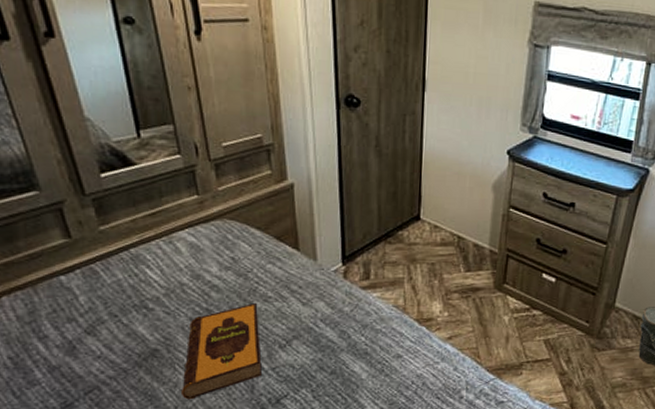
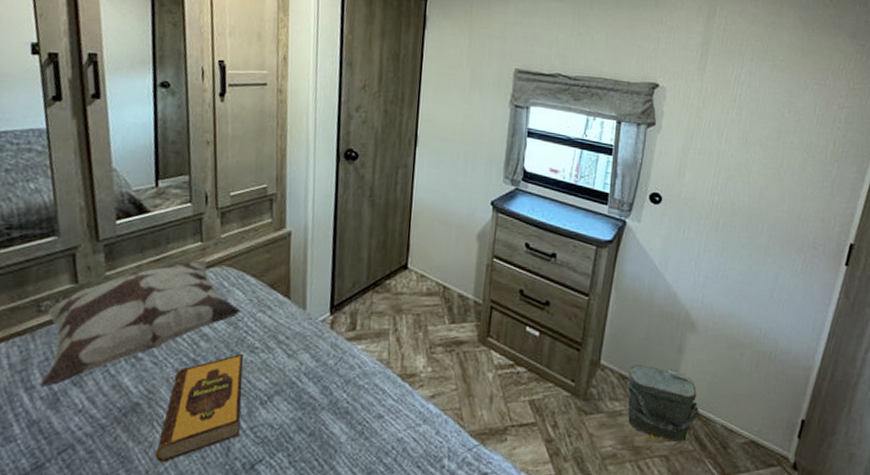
decorative pillow: none [30,212,249,337] -> present [33,259,241,388]

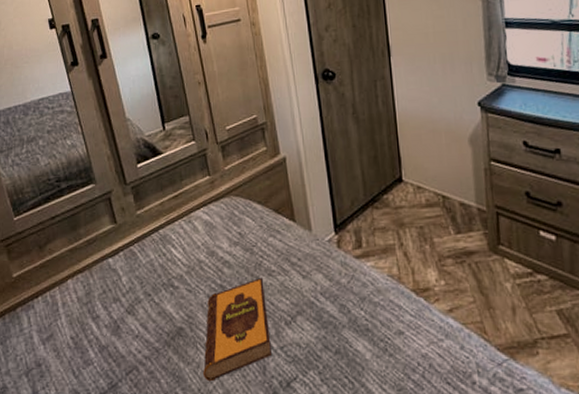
decorative pillow: present [33,259,241,388] -> none [88,191,254,317]

